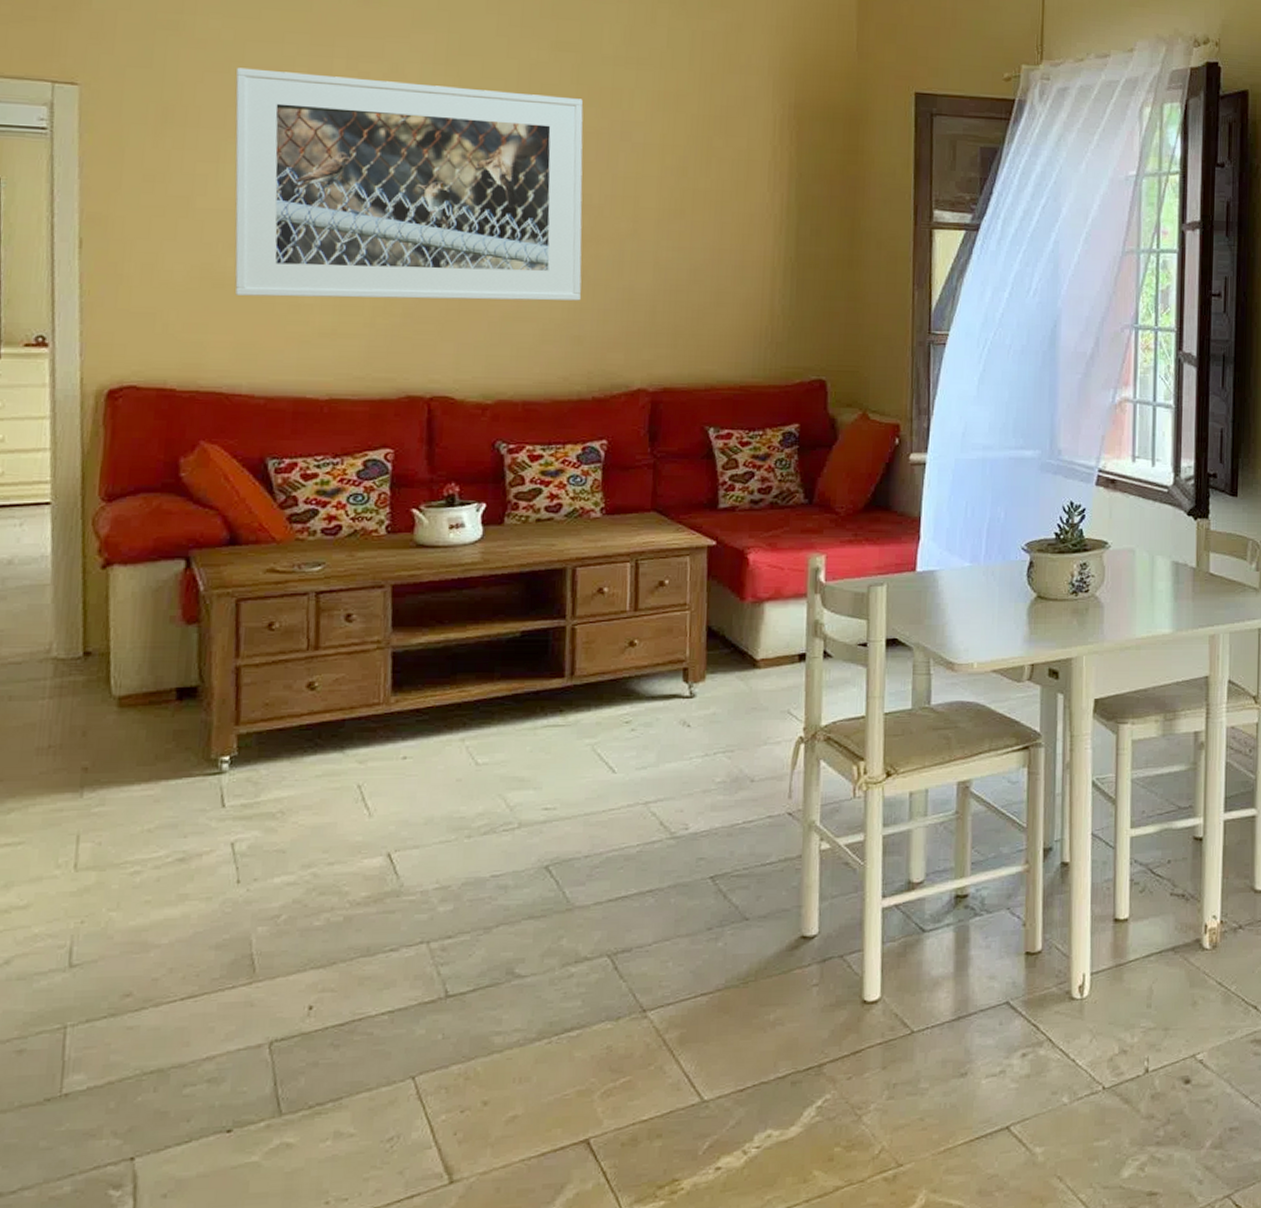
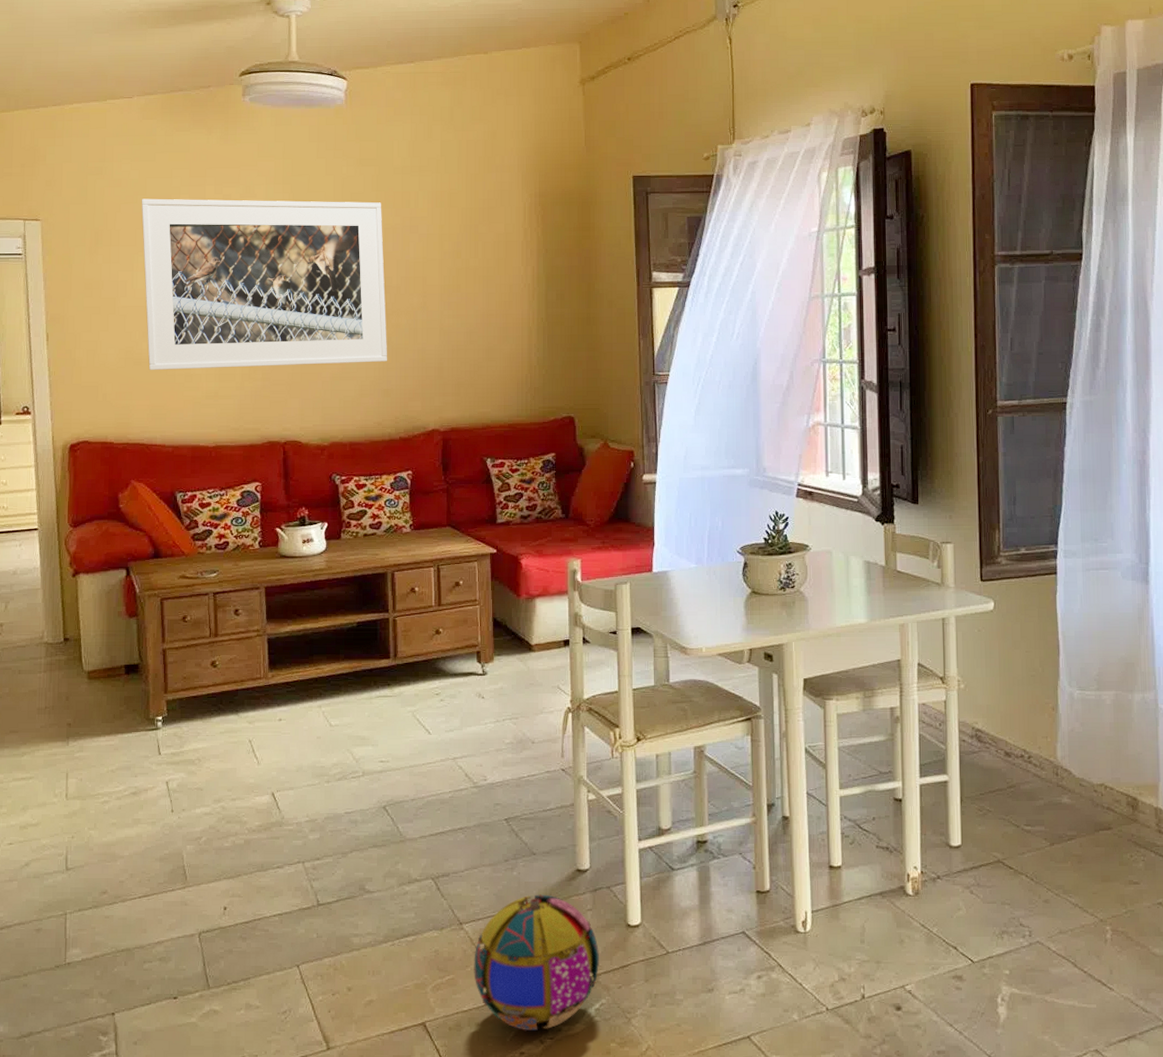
ball: none [658,969,825,1141] -> present [474,894,599,1031]

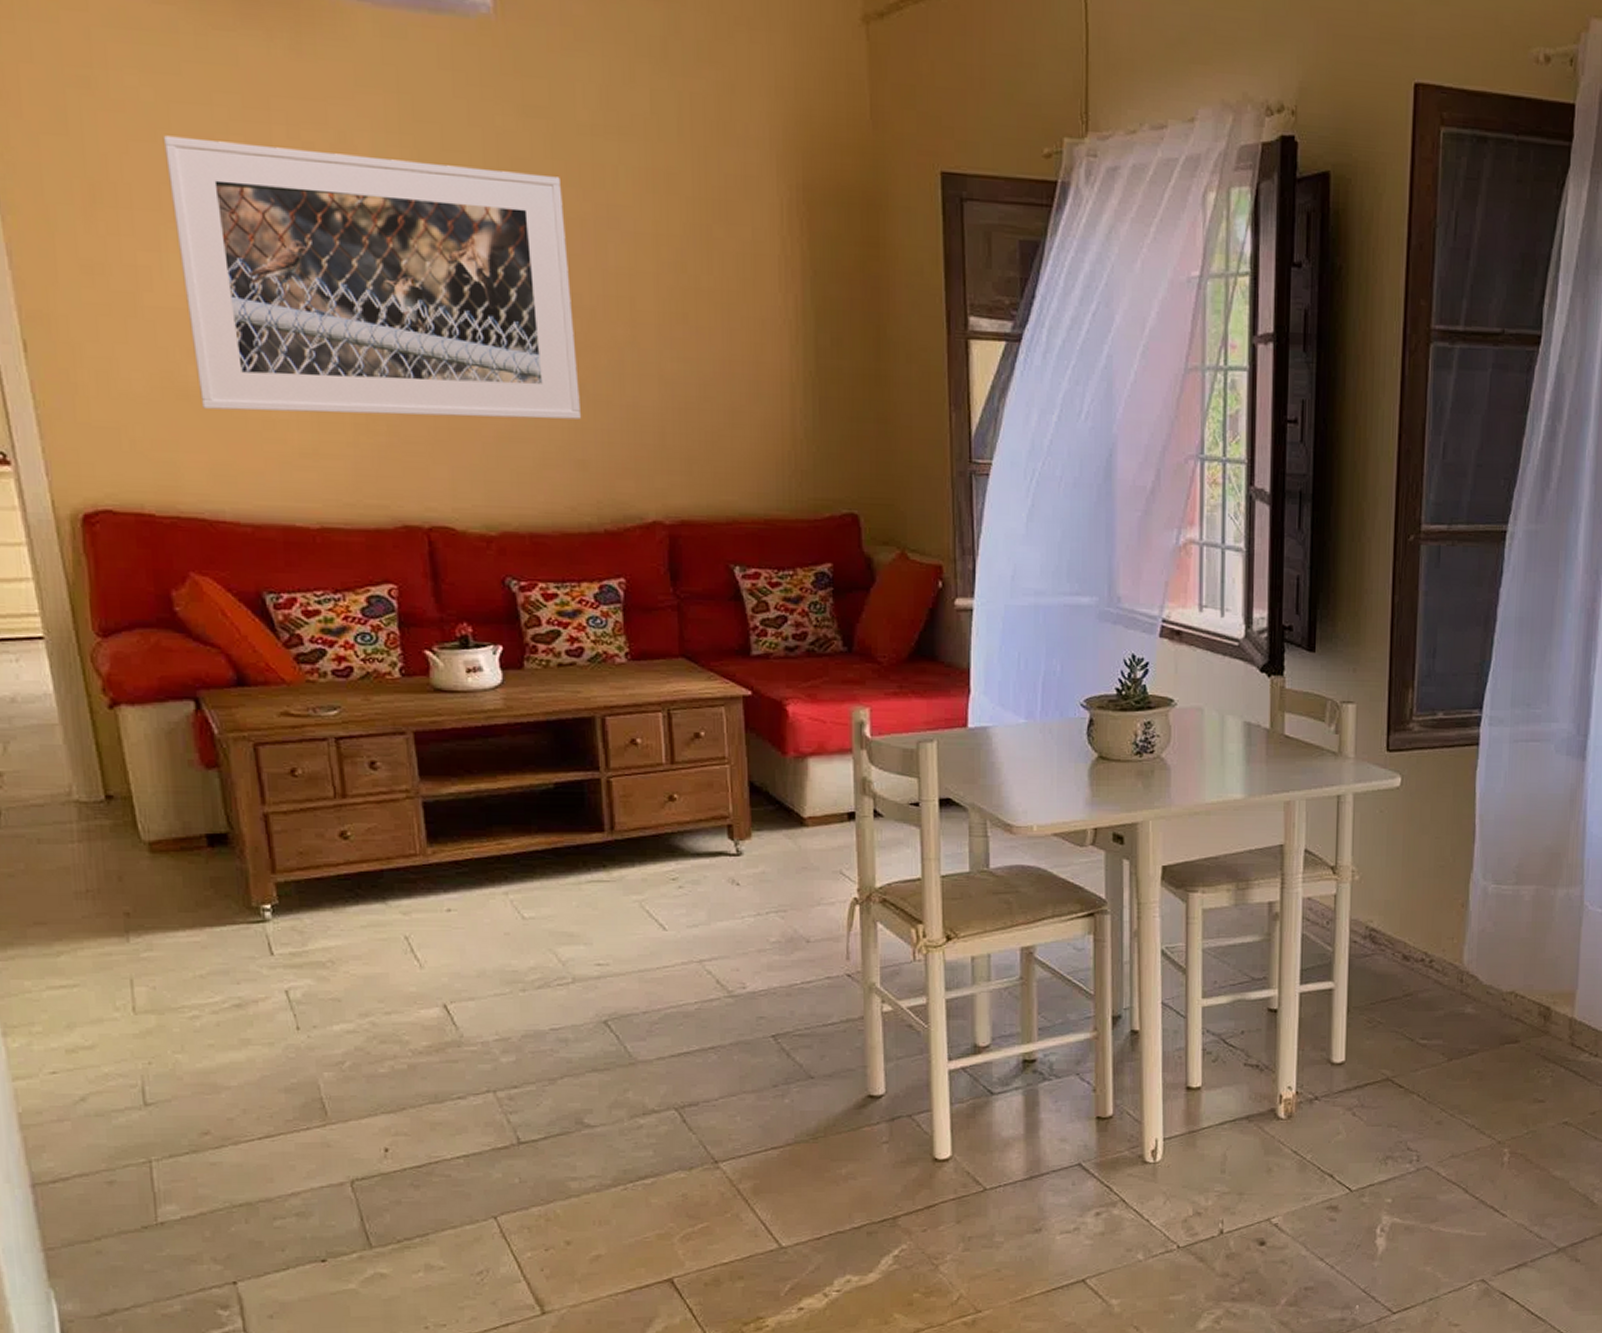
ball: present [474,894,599,1031] -> none [735,1125,898,1284]

